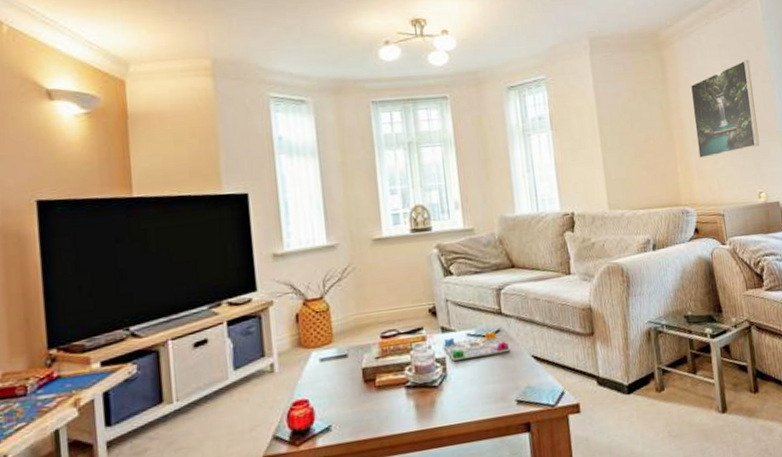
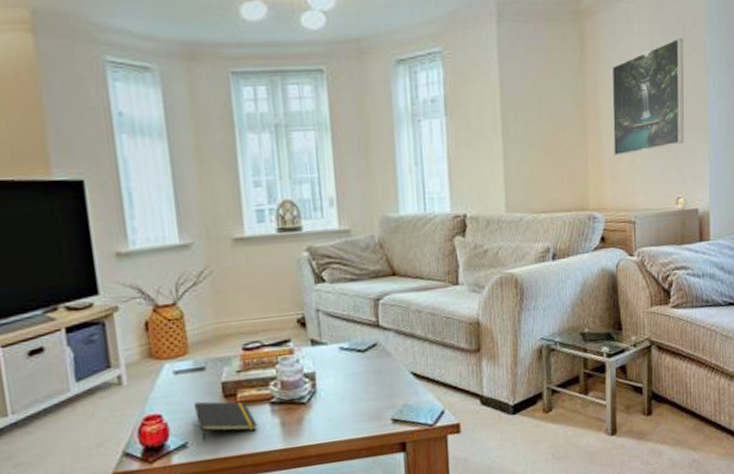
notepad: none [337,386,394,424] -> present [193,401,257,441]
board game: present [443,331,510,361] -> none [312,345,387,376]

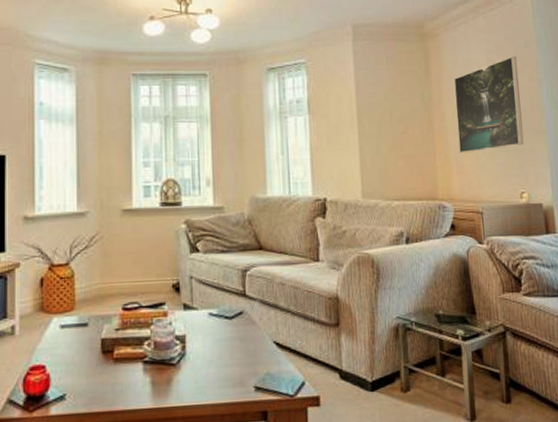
notepad: present [193,401,257,441] -> none [74,355,129,395]

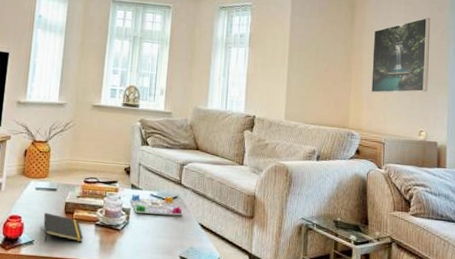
notepad: none [74,355,129,395] -> present [43,212,83,242]
board game: none [184,313,252,339] -> present [130,194,183,216]

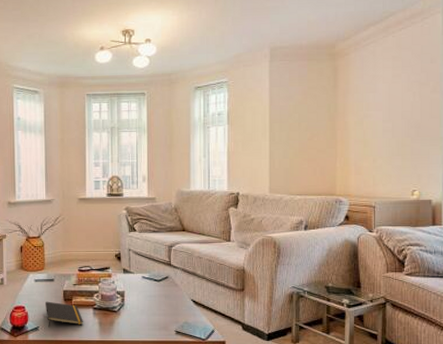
board game: present [130,194,183,216] -> none [123,277,175,295]
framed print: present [371,17,431,93] -> none [359,71,422,157]

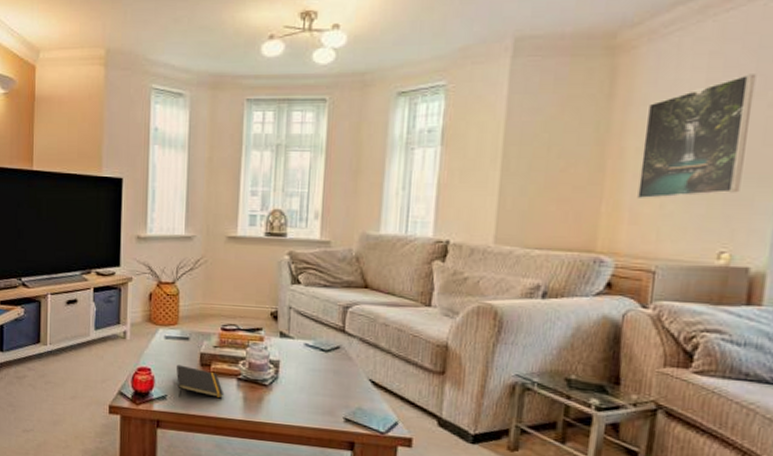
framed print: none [359,71,422,157] -> present [637,74,757,200]

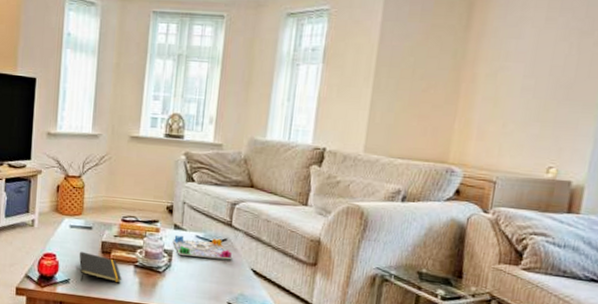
board game: none [279,343,347,370] -> present [173,234,233,260]
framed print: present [637,74,757,200] -> none [485,15,587,119]

